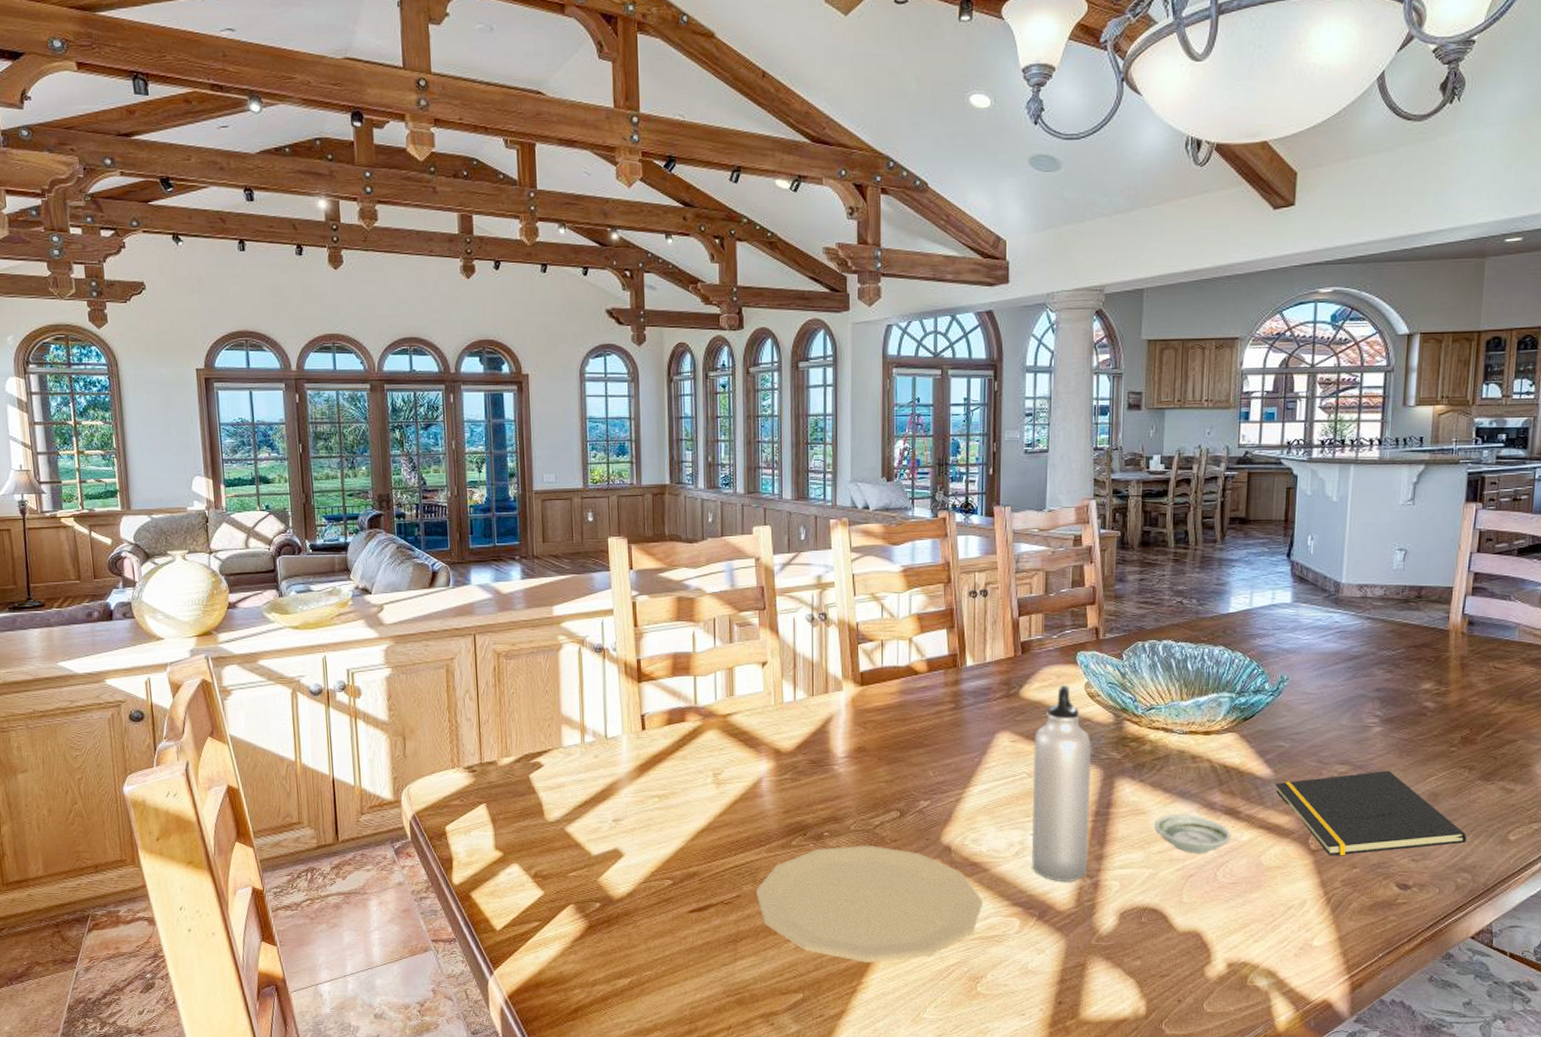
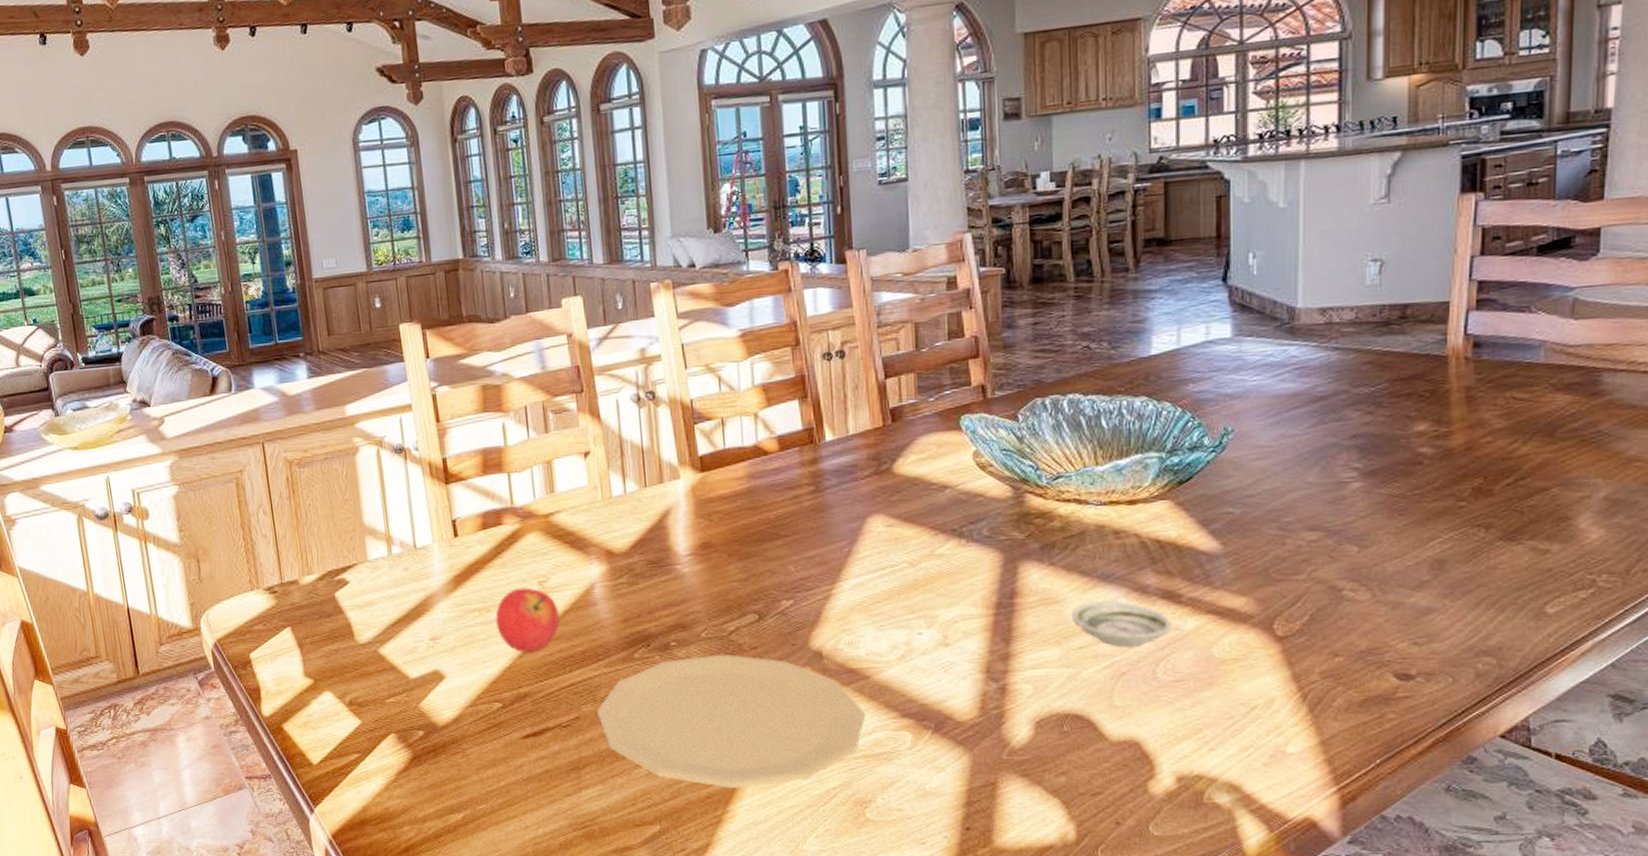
fruit: none [673,778,730,837] -> present [495,587,560,653]
water bottle: present [1031,685,1092,882] -> none [914,456,992,688]
notepad: present [1275,770,1467,856] -> none [1225,535,1488,644]

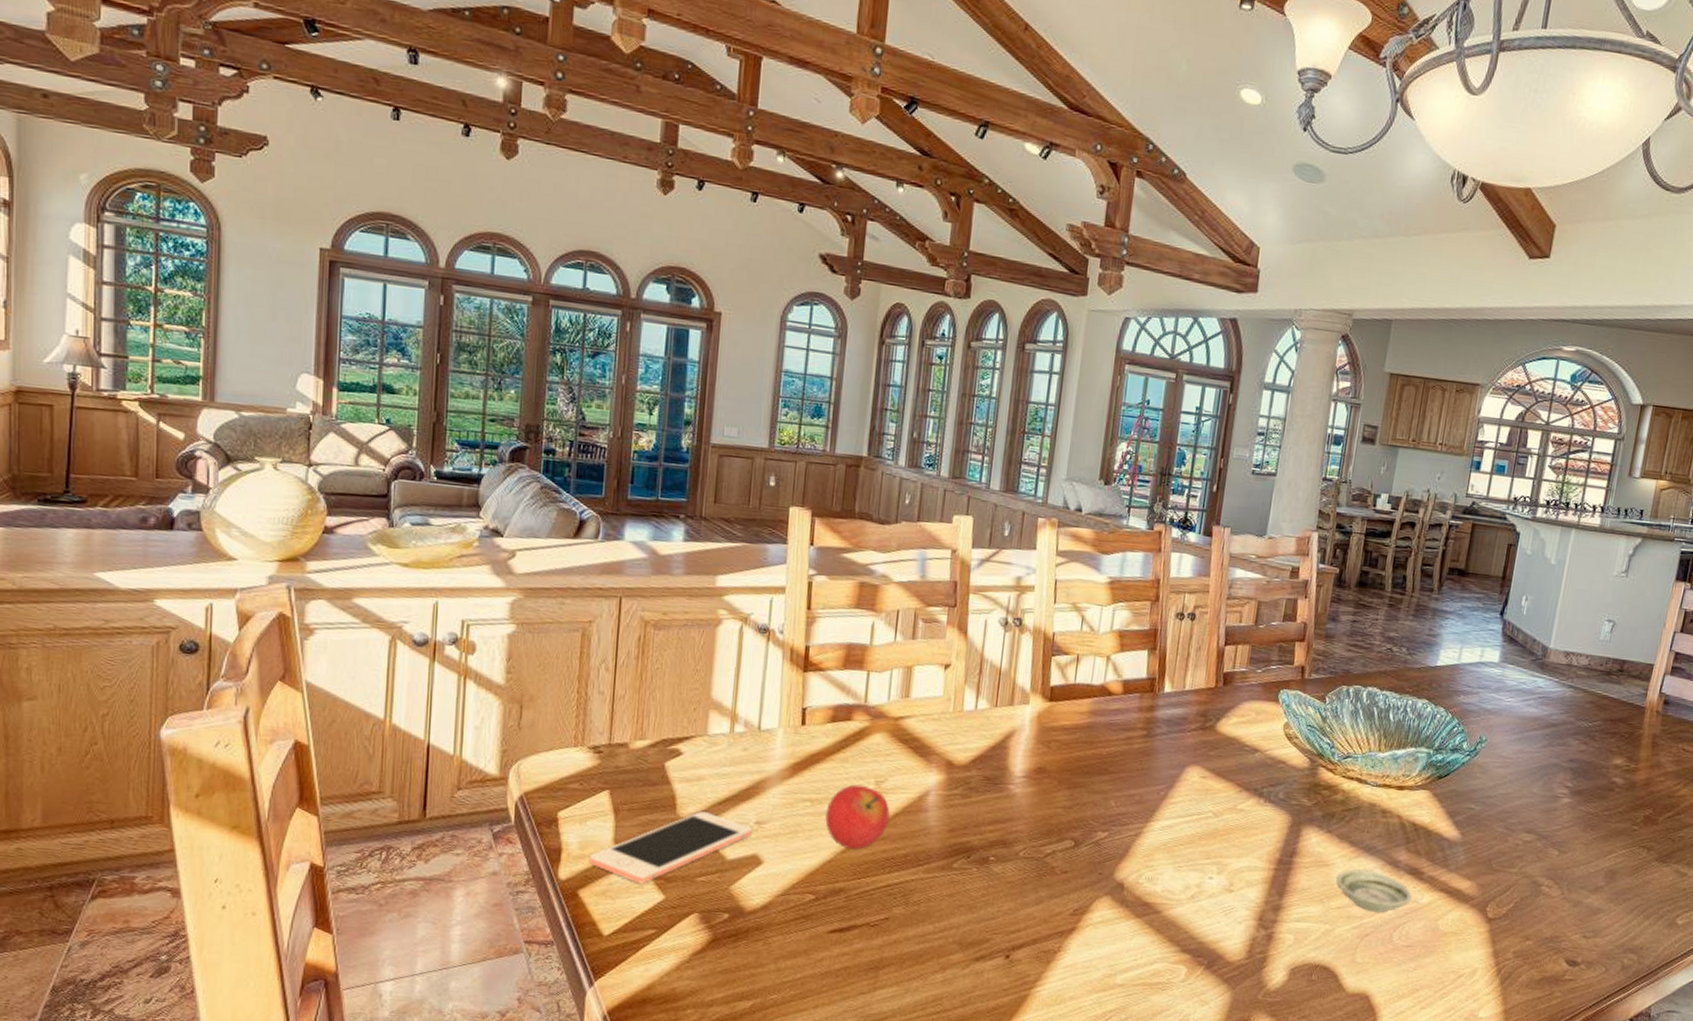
cell phone: none [286,635,429,712] -> present [590,811,752,884]
plate: present [597,654,865,789] -> none [906,873,1150,1003]

